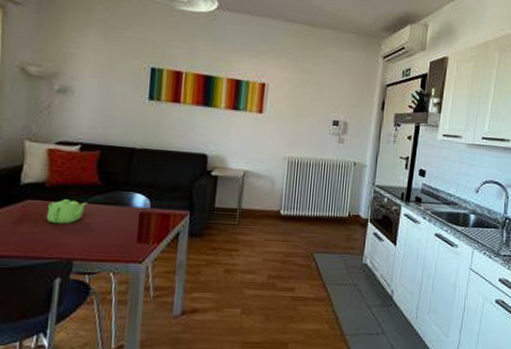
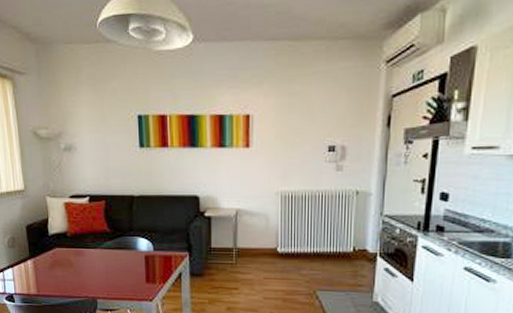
teapot: present [46,199,88,224] -> none [71,246,102,268]

